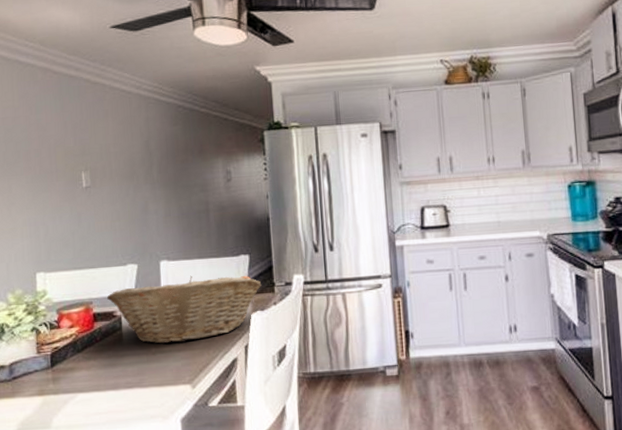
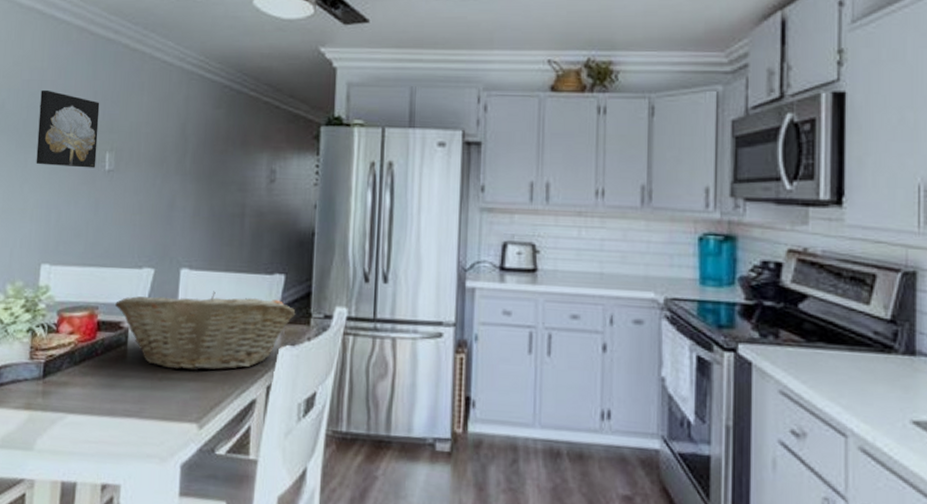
wall art: none [15,124,74,190] -> present [36,89,100,168]

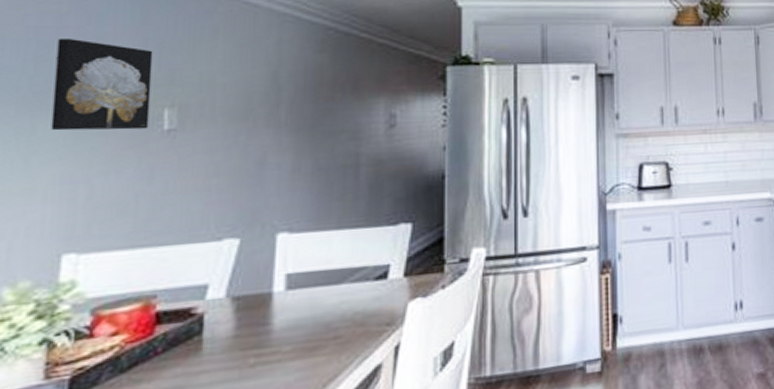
fruit basket: present [115,291,296,371] -> none [183,251,427,352]

